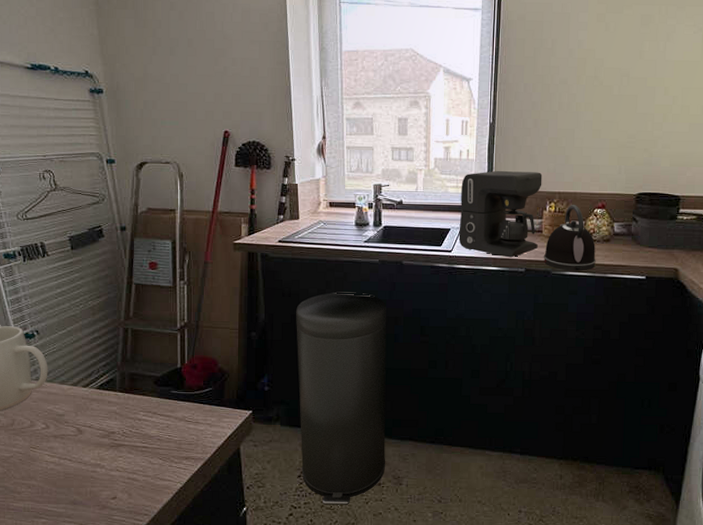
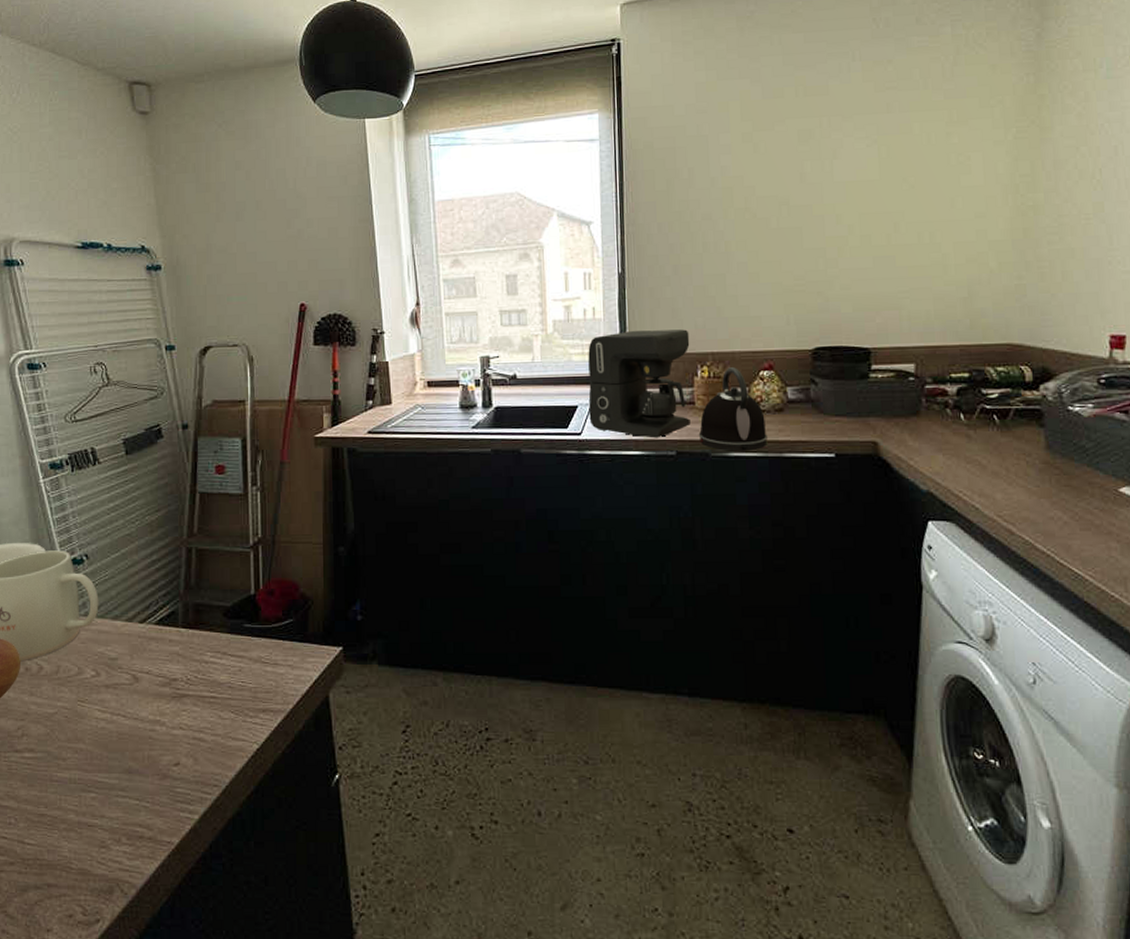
pedal bin: present [296,292,387,505] -> none [392,491,514,769]

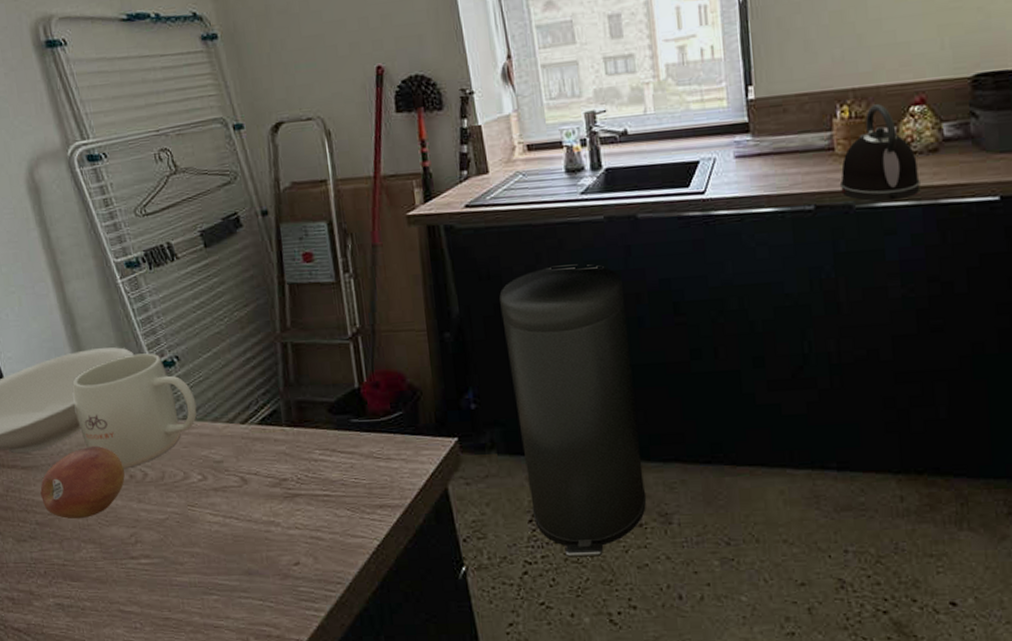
pedal bin: none [392,491,514,769] -> present [499,264,647,557]
coffee maker: present [588,329,691,439] -> none [708,63,830,193]

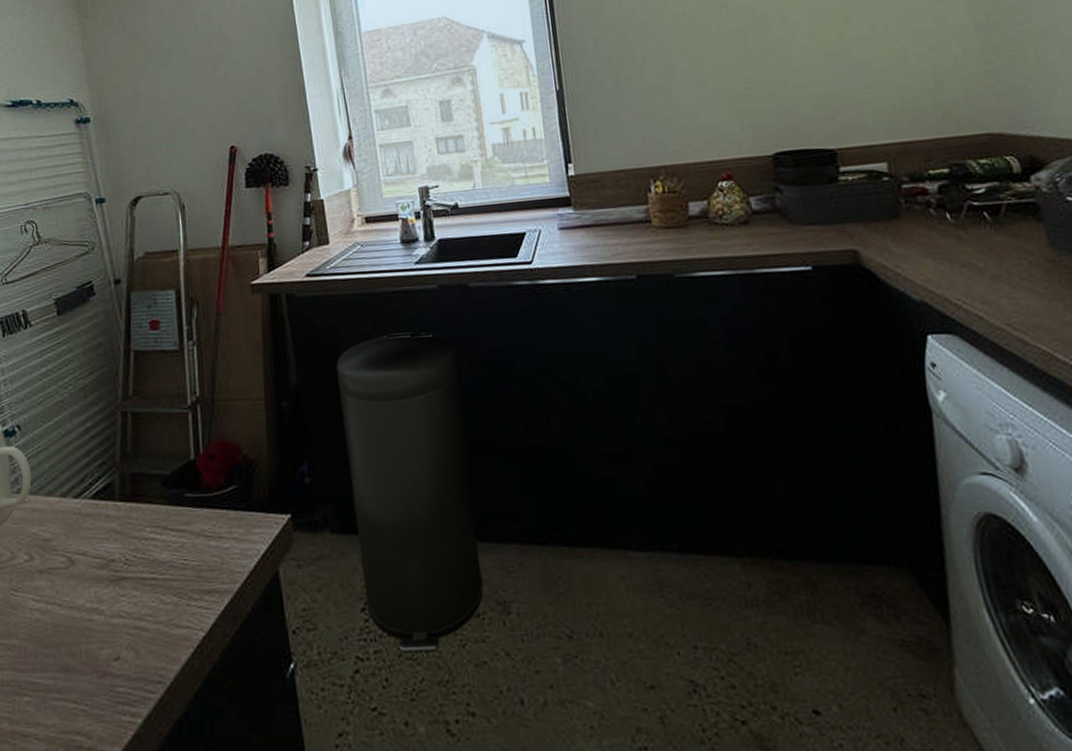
kettle: present [839,104,920,202] -> none [658,180,735,272]

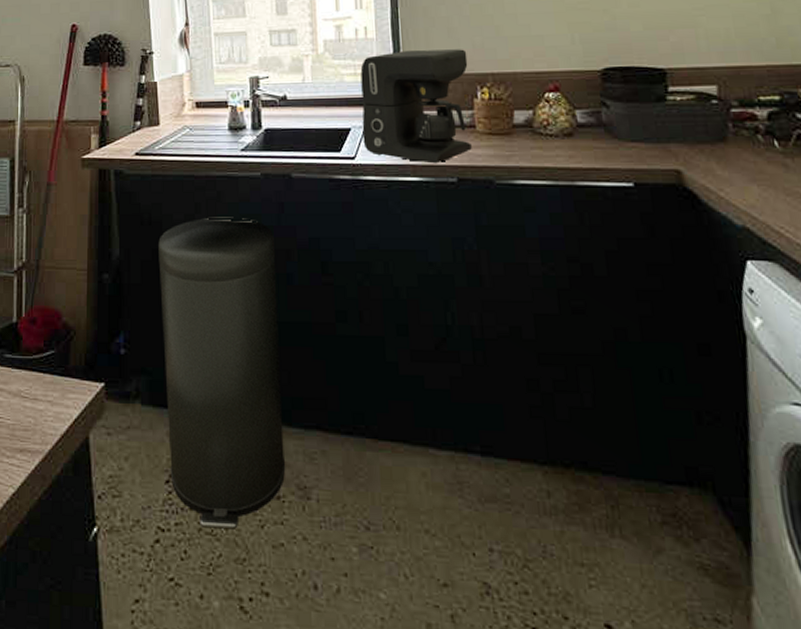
coffee maker: none [531,143,649,263] -> present [360,49,472,164]

